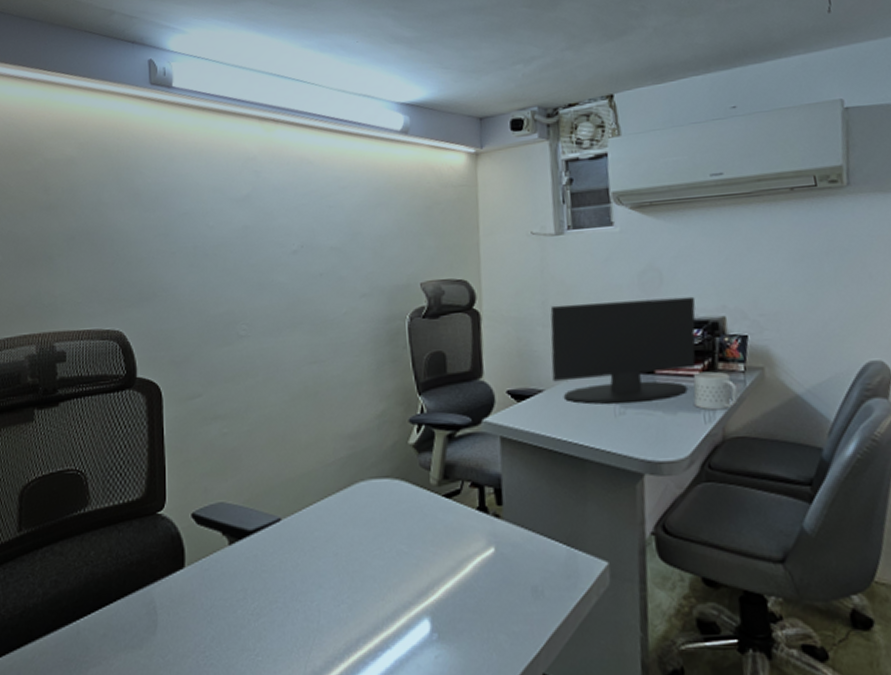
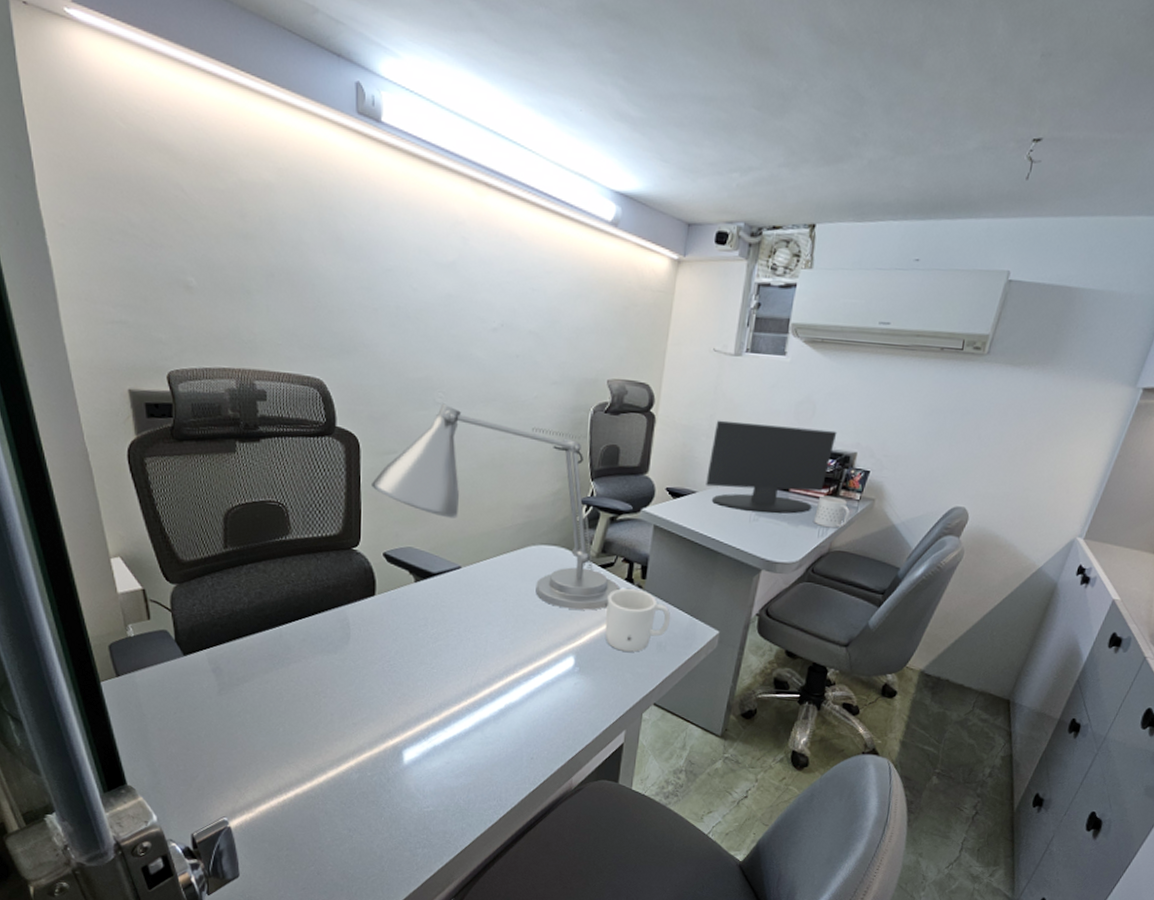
desk lamp: none [176,335,474,556] -> present [372,403,621,610]
mug: none [459,518,544,604] -> present [605,588,671,652]

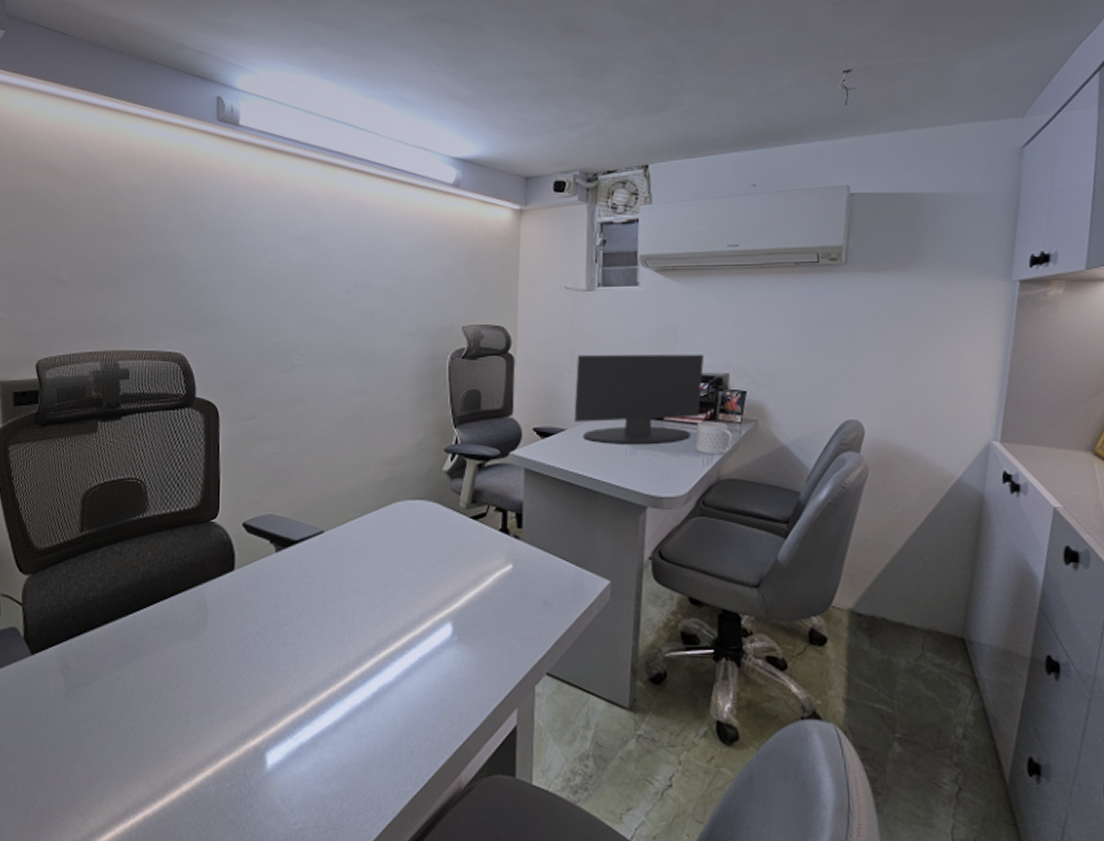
desk lamp: present [372,403,621,610] -> none [231,365,496,568]
mug: present [605,588,671,652] -> none [483,539,555,613]

